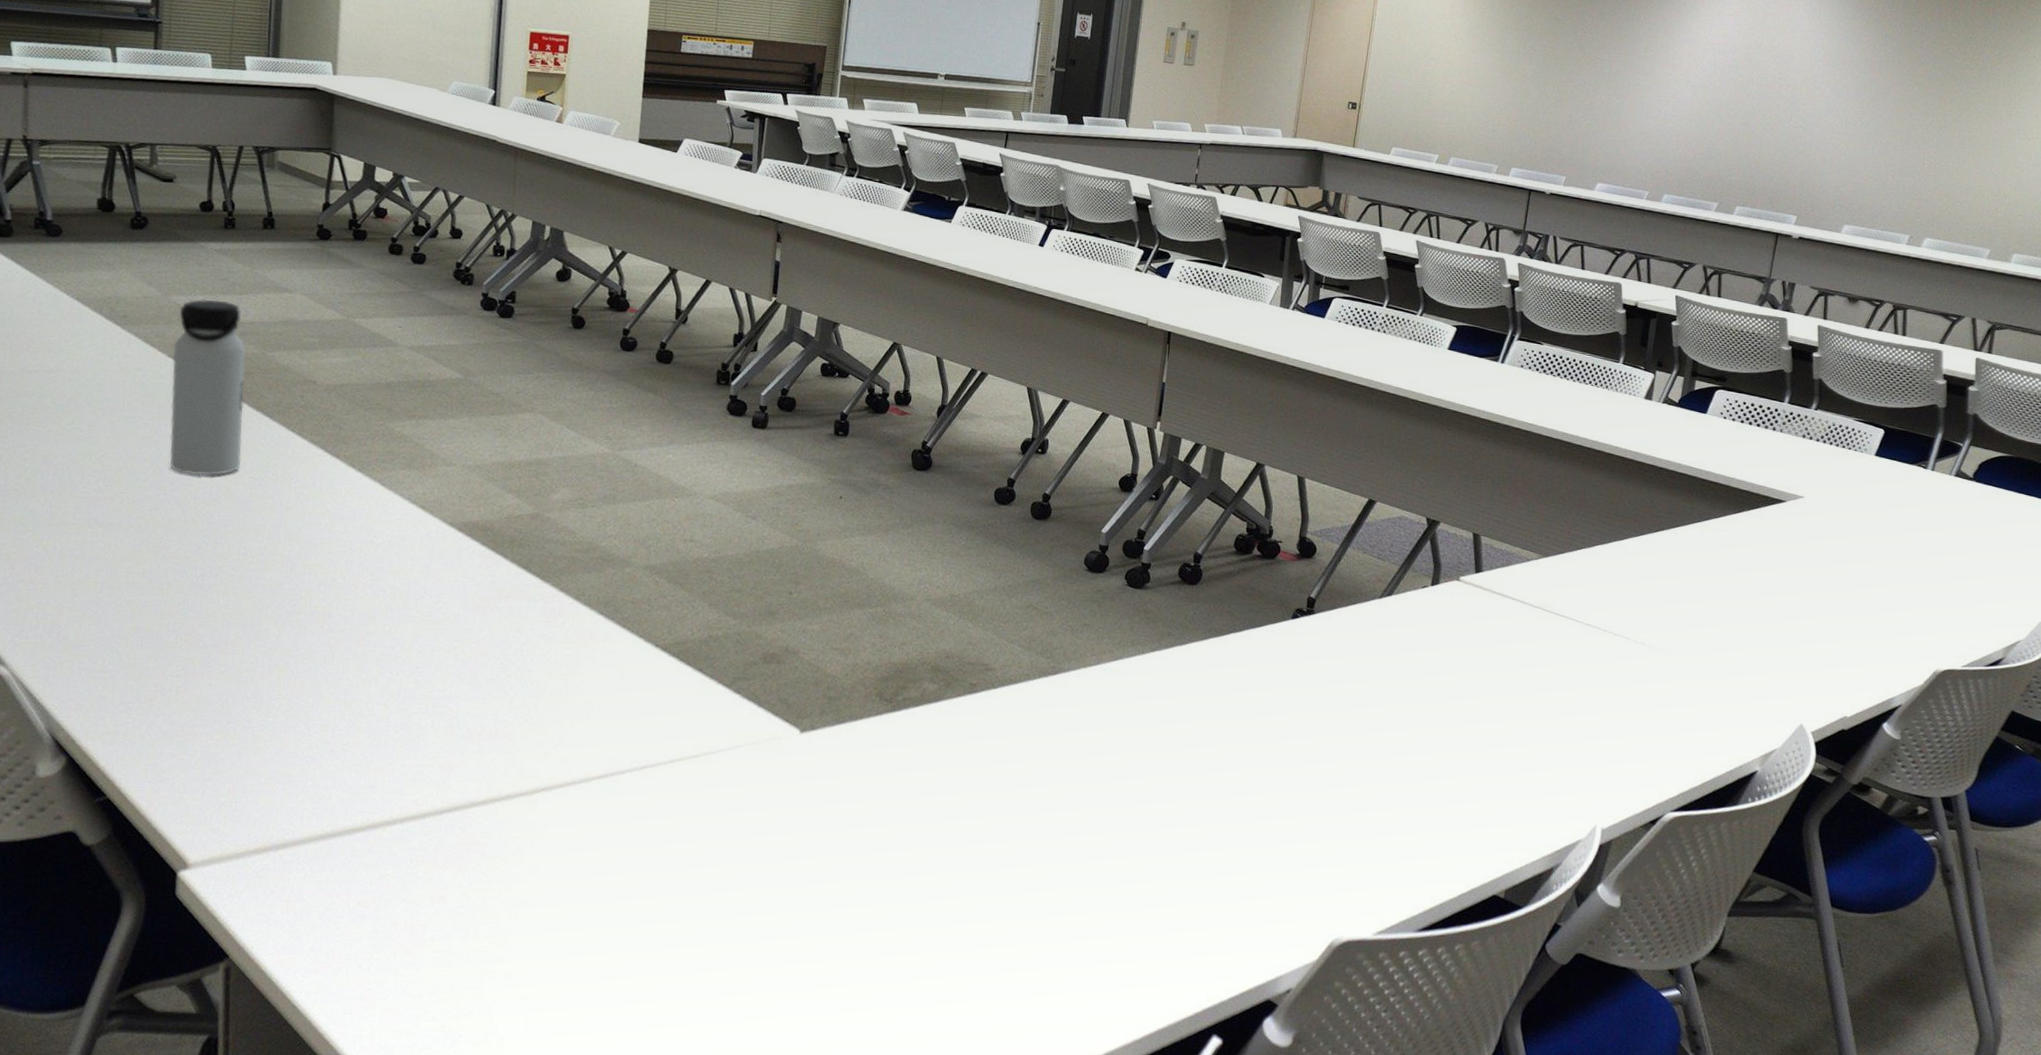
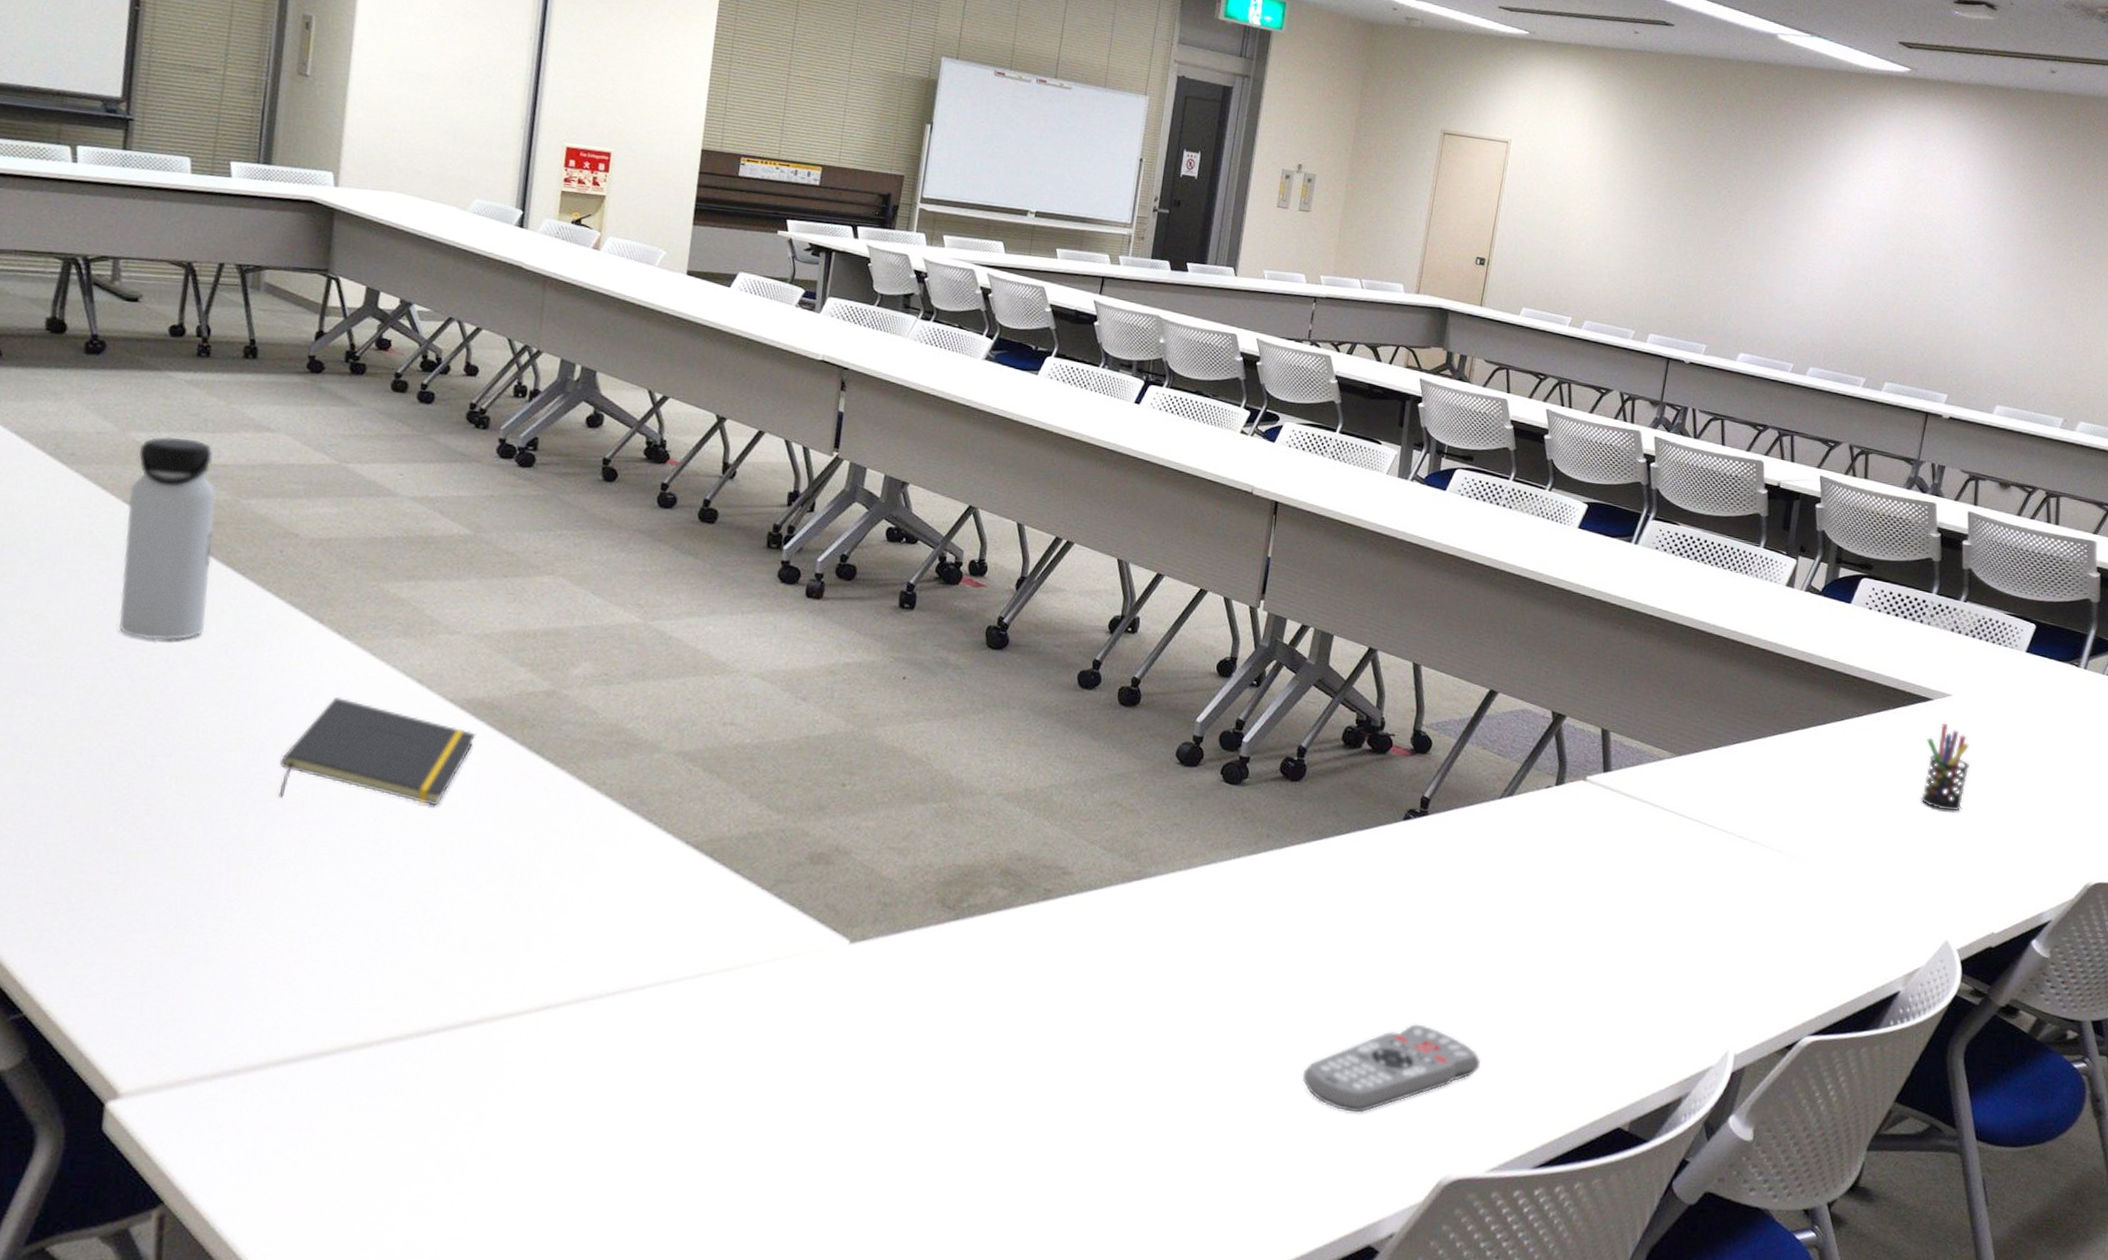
notepad: none [308,522,473,616] -> present [278,697,477,806]
remote control: none [1204,802,1367,882] -> present [1301,1024,1480,1113]
pen holder: none [1775,523,1822,605] -> present [1920,723,1970,811]

